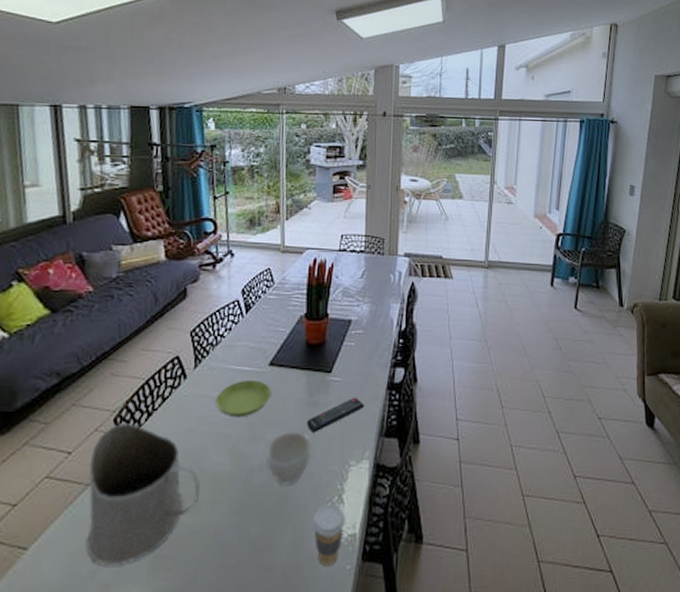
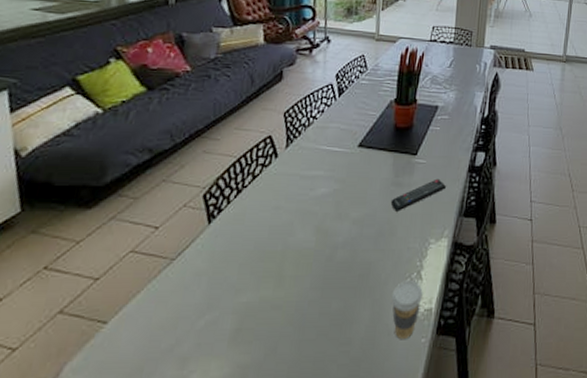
pitcher: present [86,422,200,566] -> none [167,198,285,340]
saucer: present [216,380,271,418] -> none [305,161,359,196]
bowl: present [266,431,311,485] -> none [350,210,394,261]

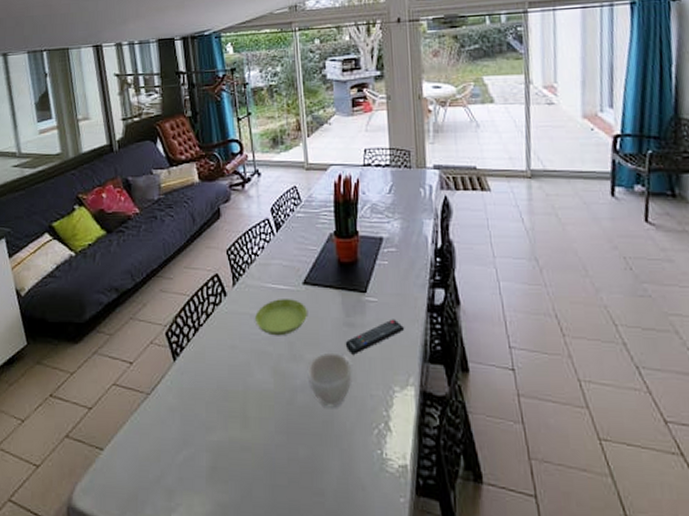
saucer: none [305,161,359,196] -> present [255,299,307,336]
bowl: none [350,210,394,261] -> present [307,352,353,408]
coffee cup: present [391,281,423,339] -> none [360,431,395,496]

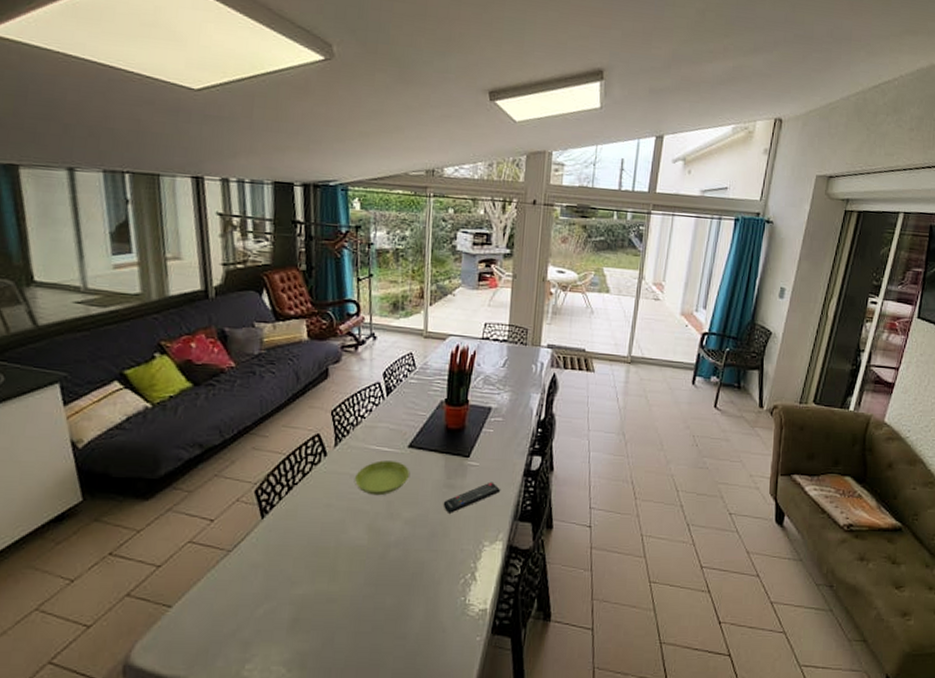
bowl: present [307,352,353,408] -> none [402,511,447,561]

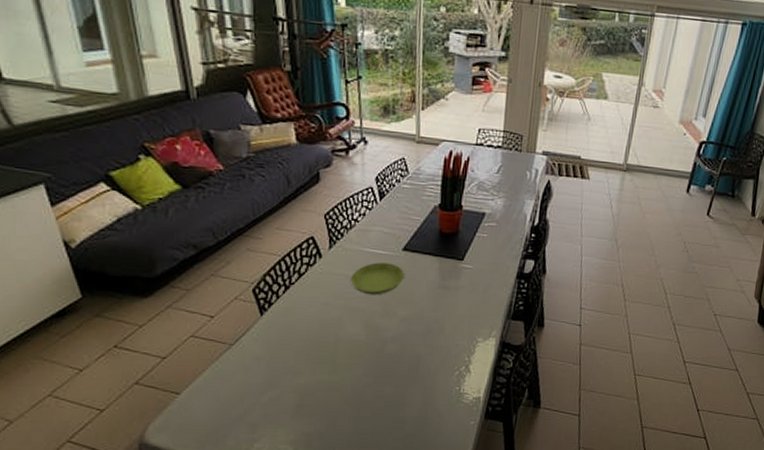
remote control: present [443,481,501,513] -> none [437,283,495,312]

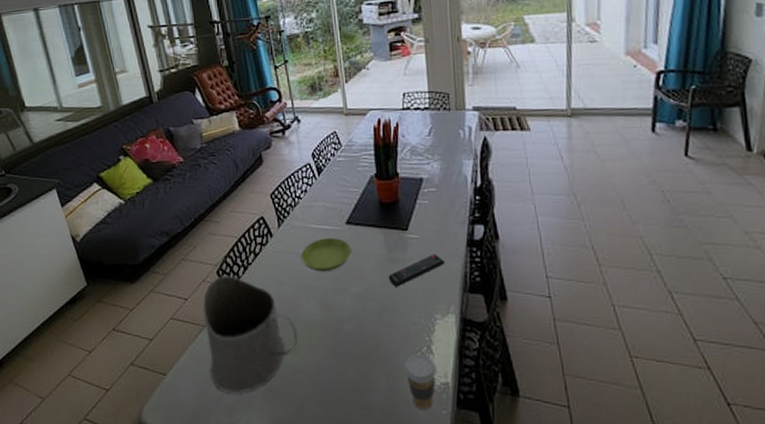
pitcher: none [231,293,337,411] -> present [202,274,297,394]
remote control: none [437,283,495,312] -> present [388,254,446,287]
coffee cup: none [441,373,472,420] -> present [404,354,437,409]

